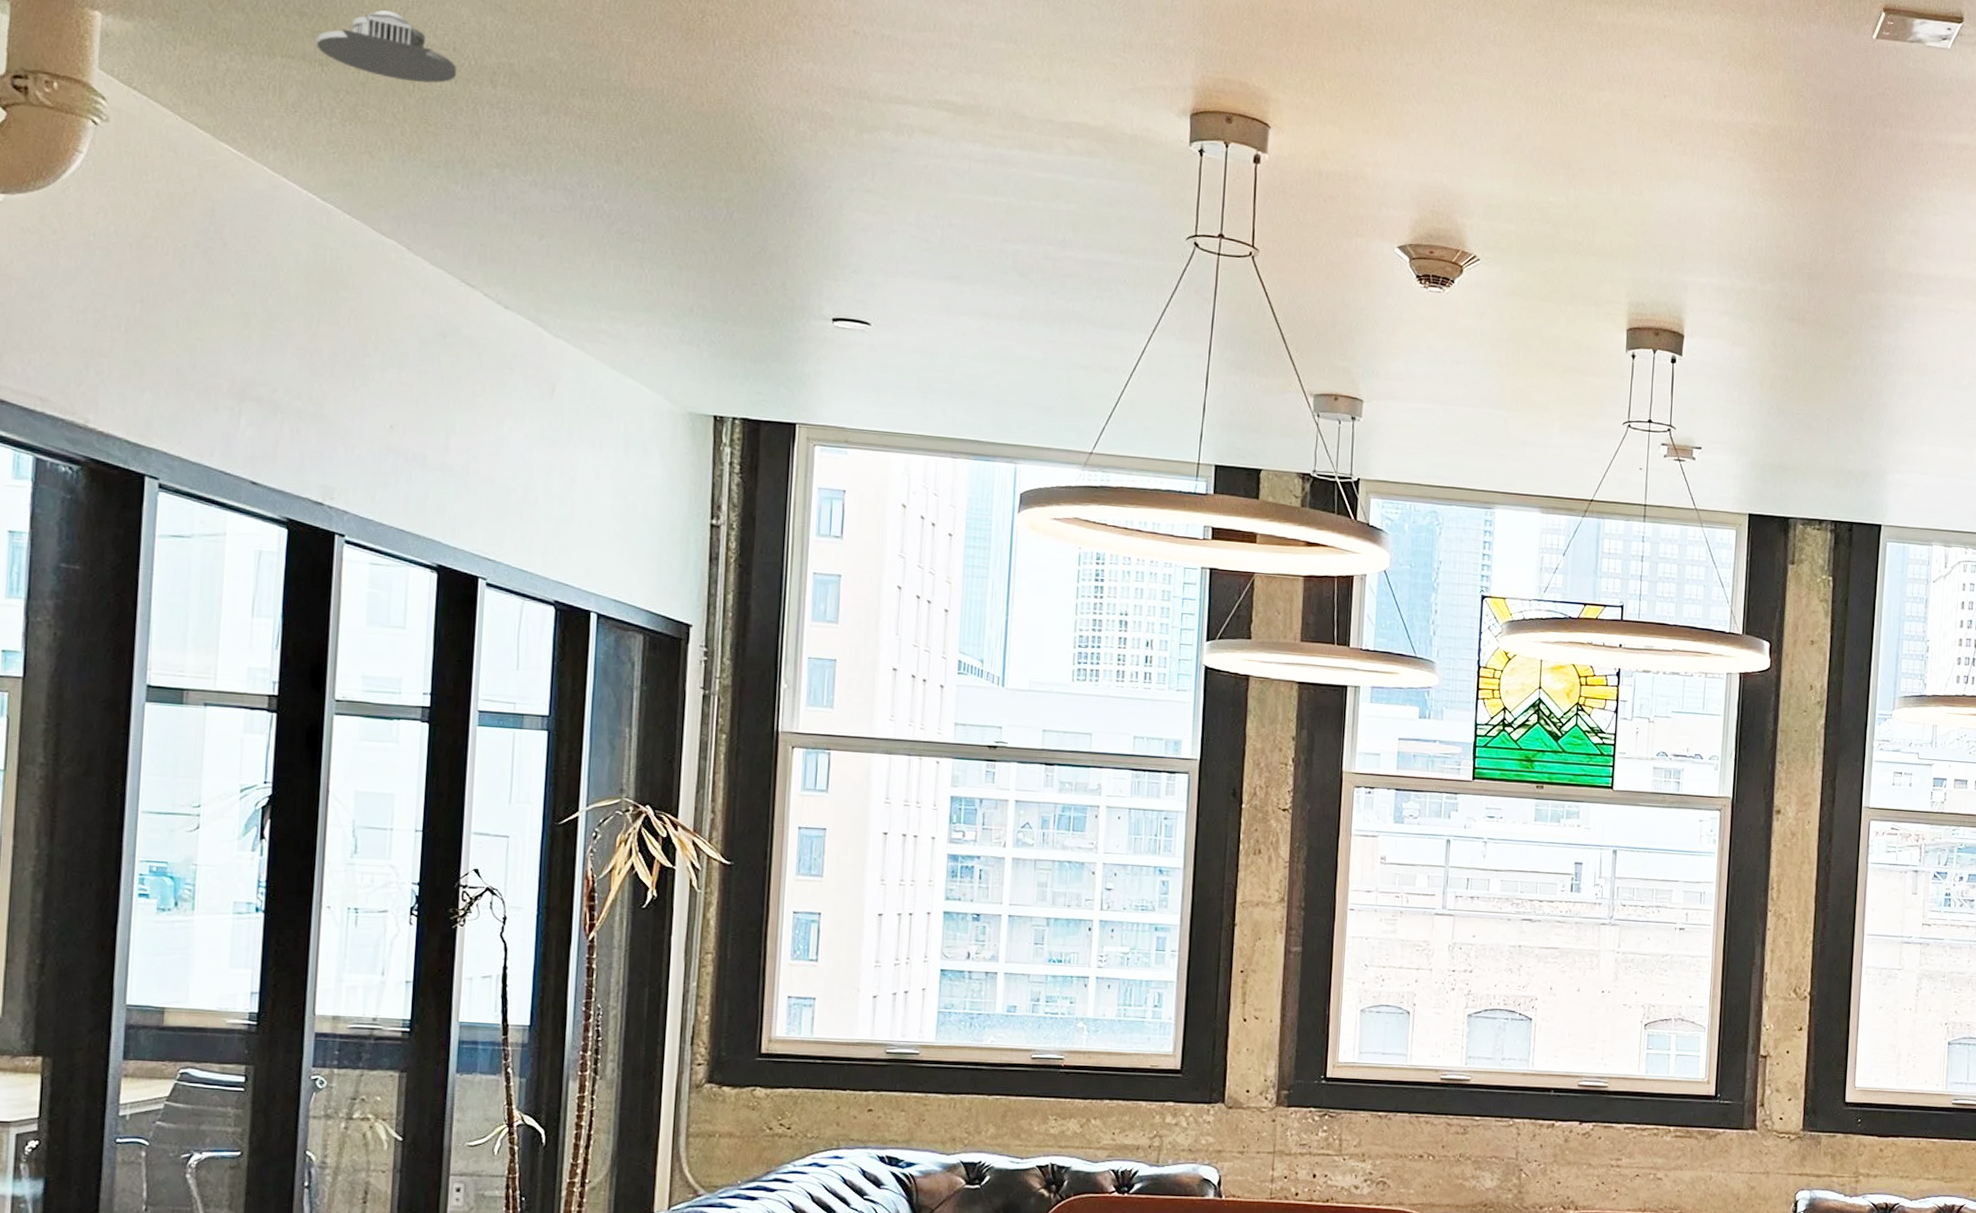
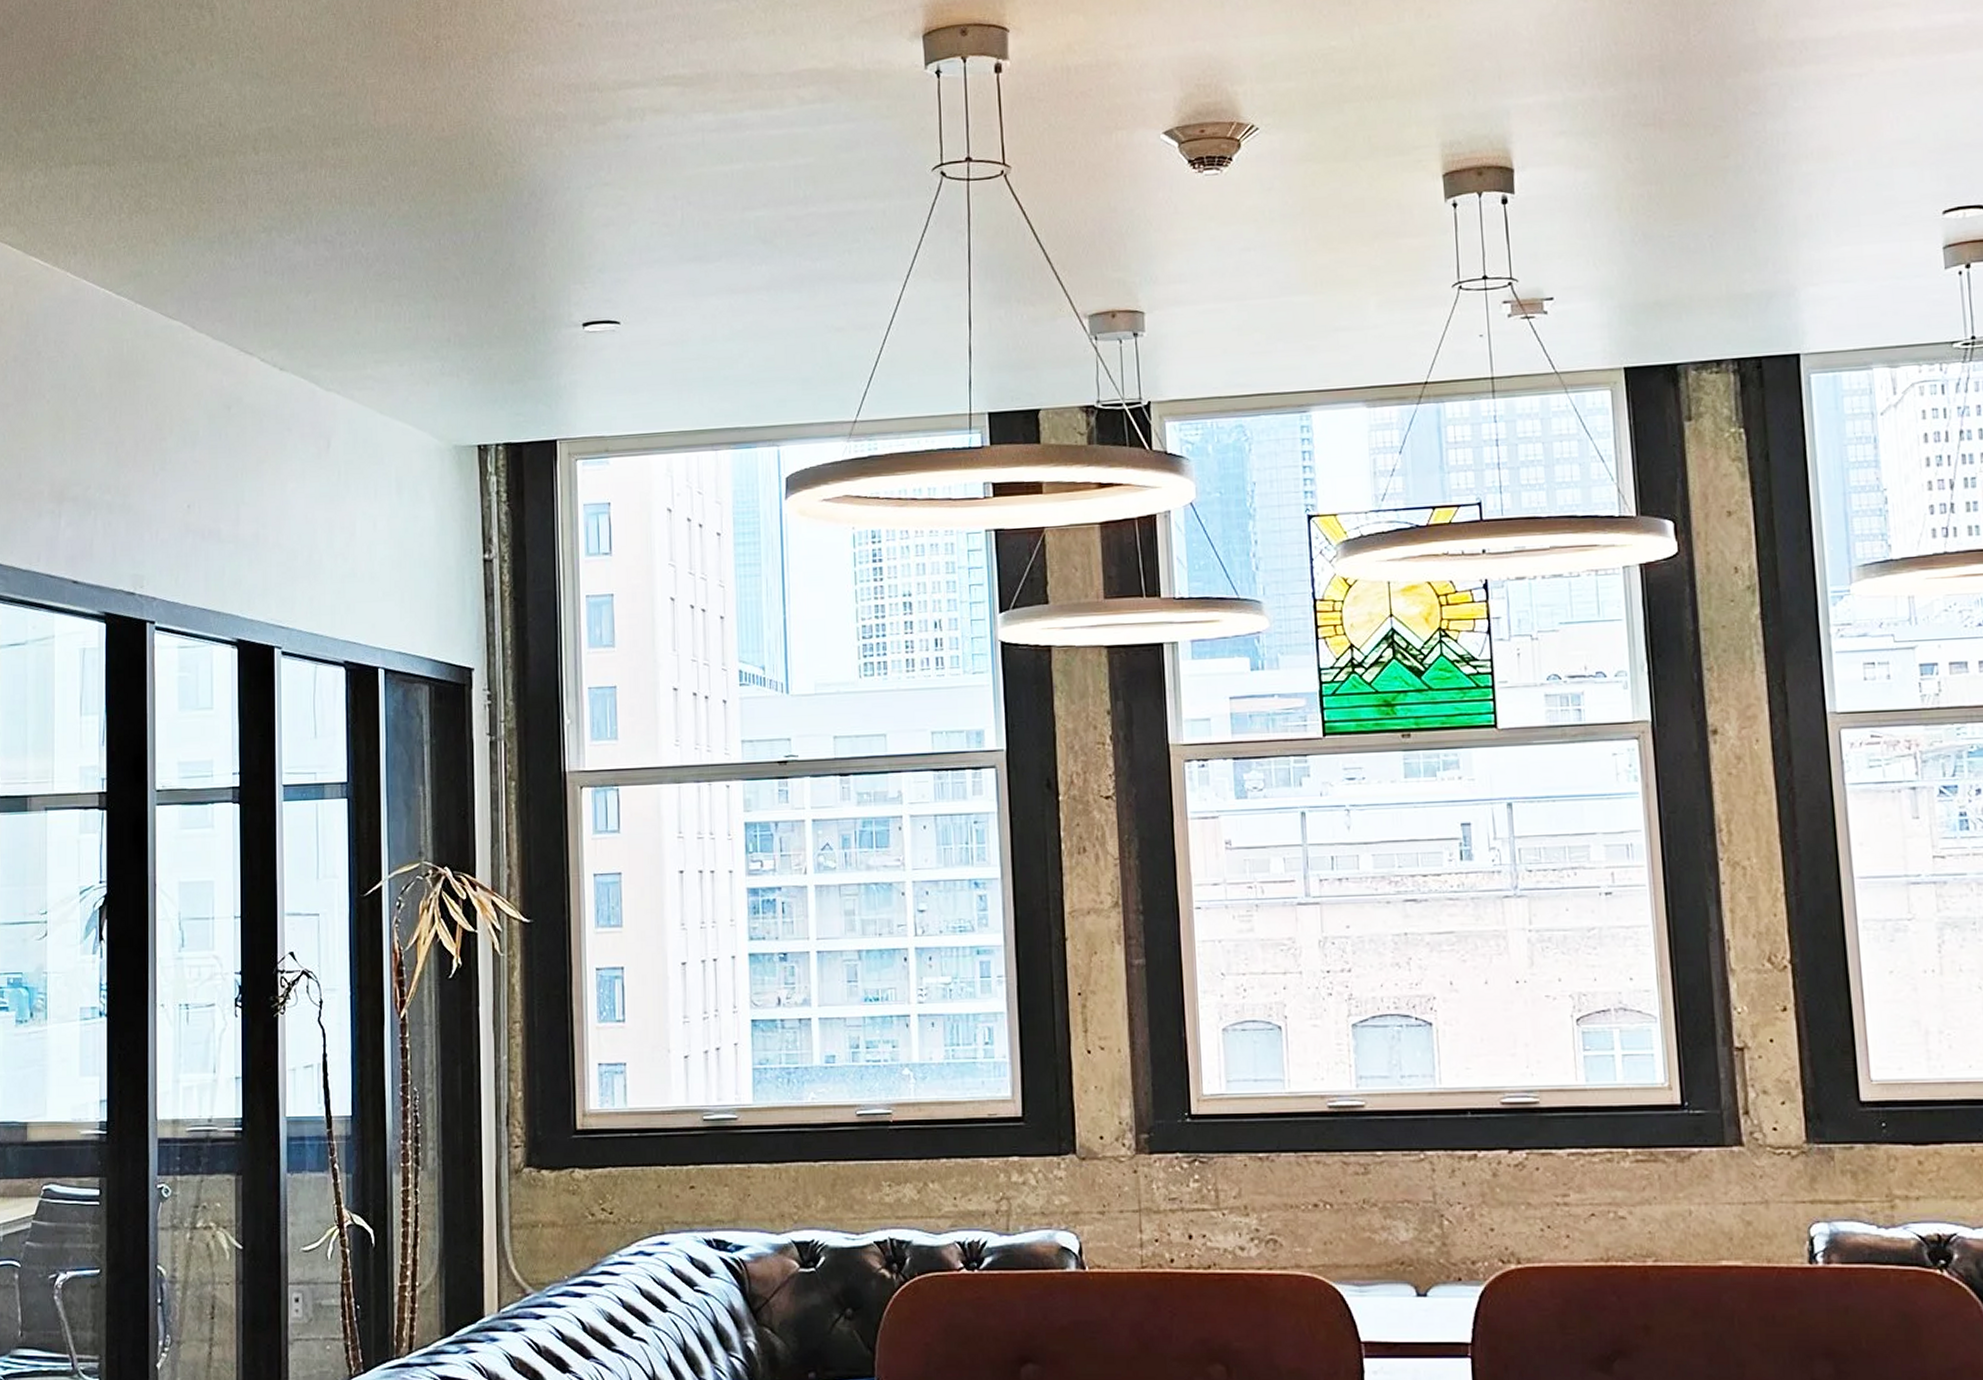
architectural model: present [316,10,457,83] -> none [104,100,224,165]

